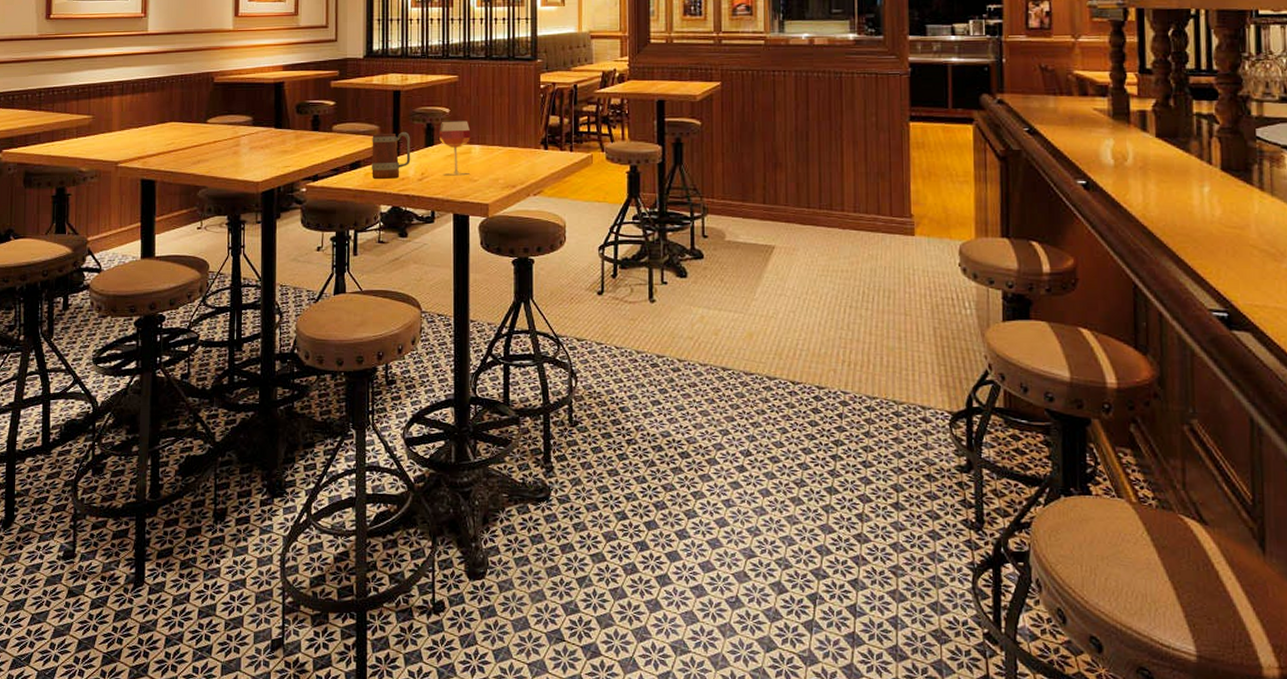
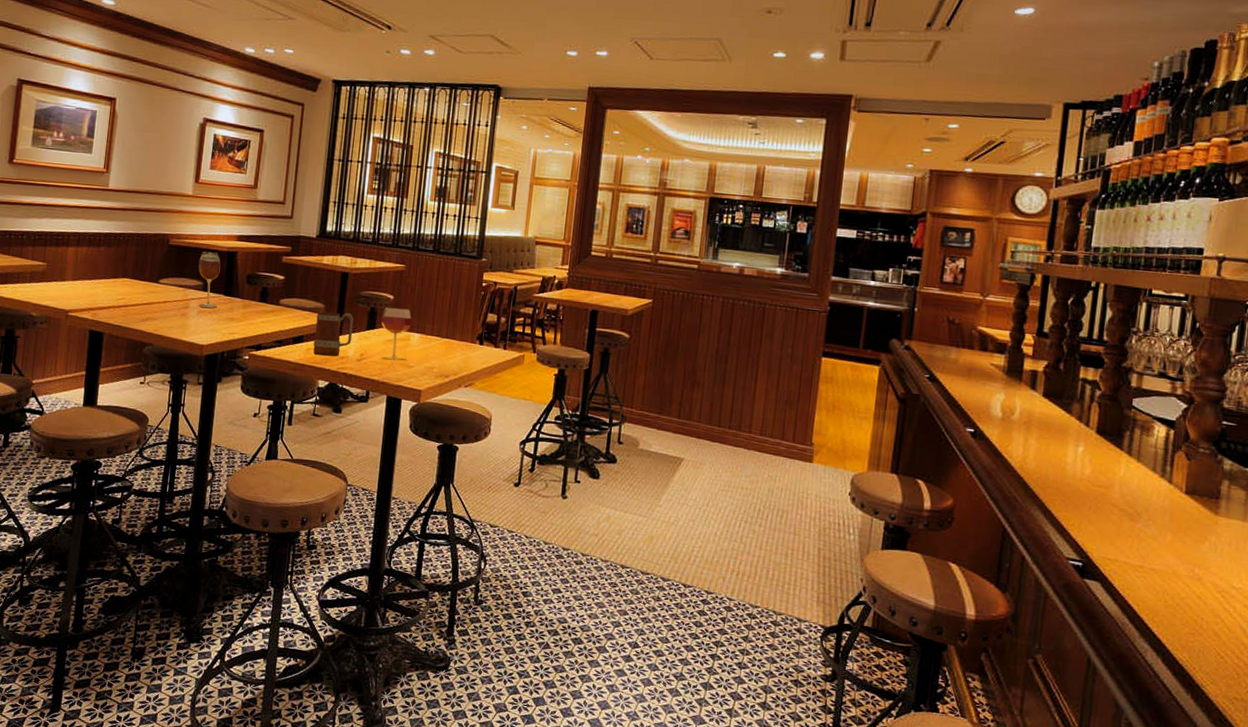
wineglass: none [246,85,269,144] -> present [198,251,221,309]

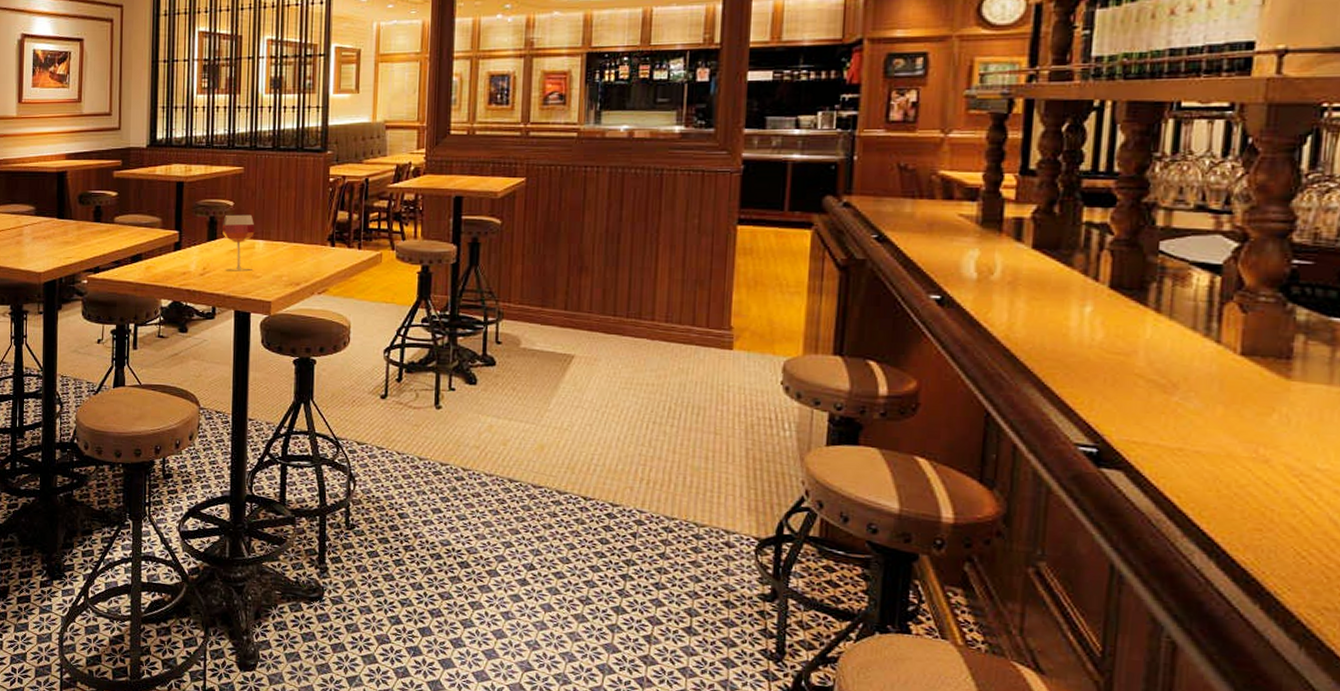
wineglass: present [198,251,221,309] -> none [29,174,51,234]
beer mug: present [313,312,354,357] -> none [153,224,193,274]

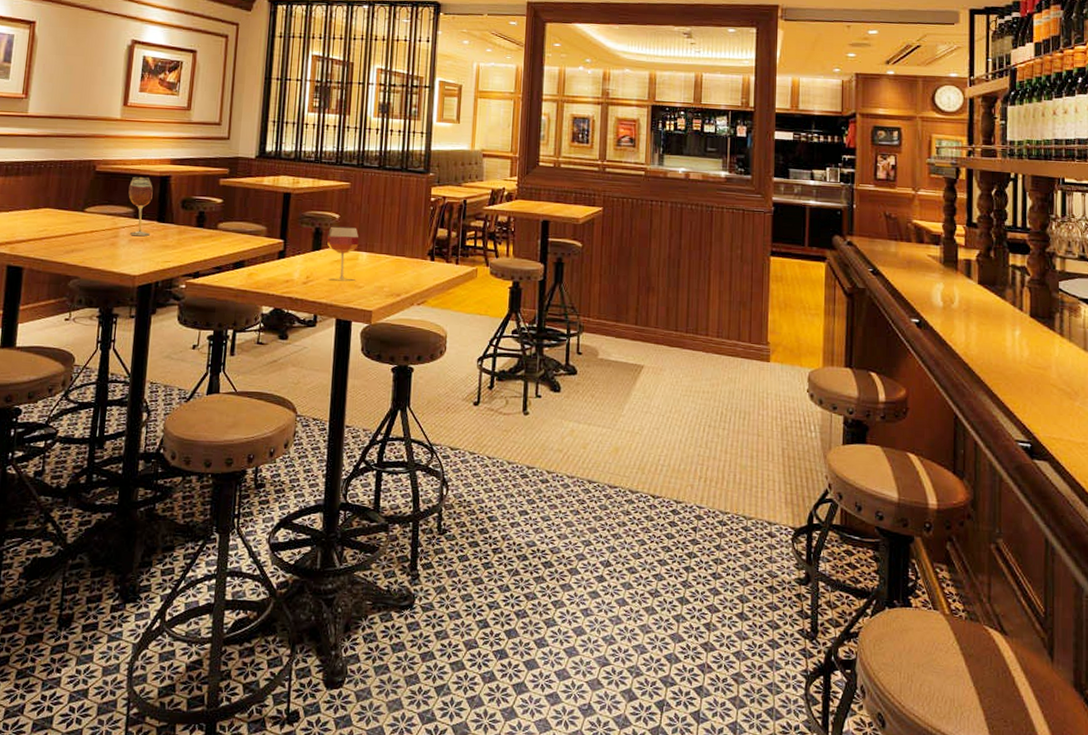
wineglass: none [29,174,51,234] -> present [128,176,153,237]

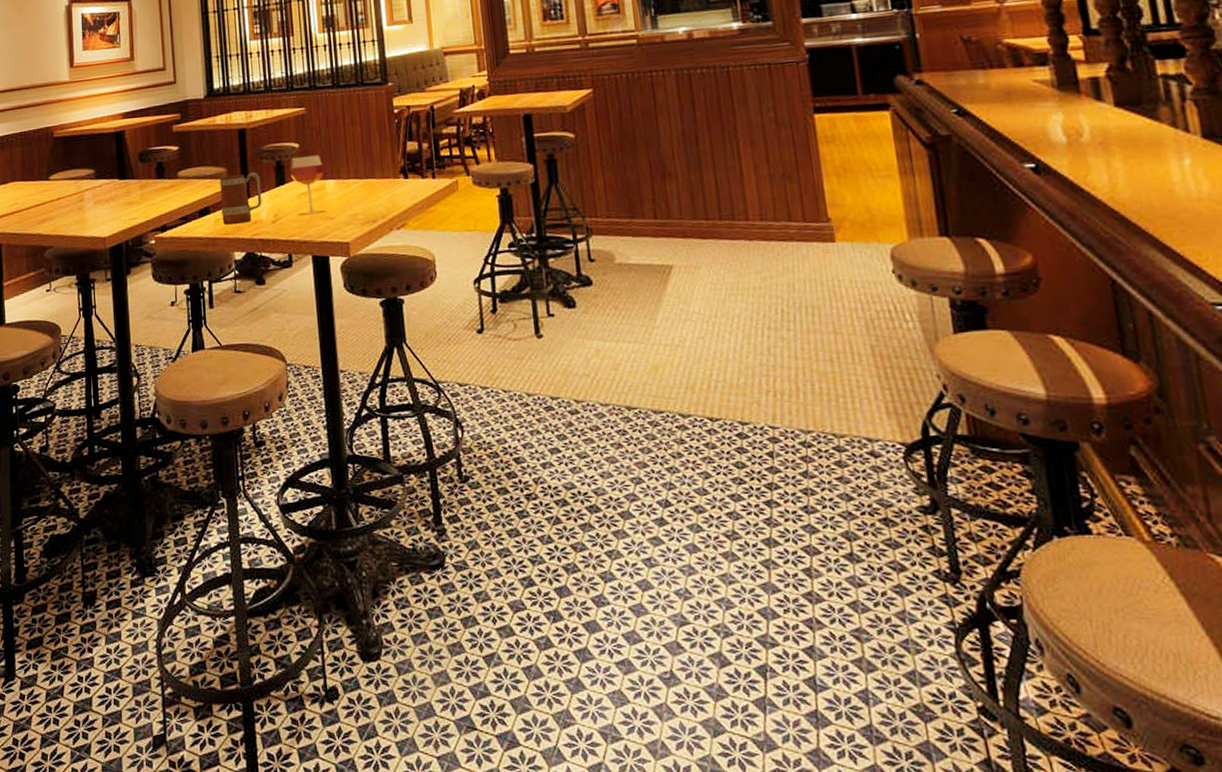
wineglass: present [128,176,153,237] -> none [86,135,113,197]
beer mug: none [255,234,298,281] -> present [219,171,262,226]

